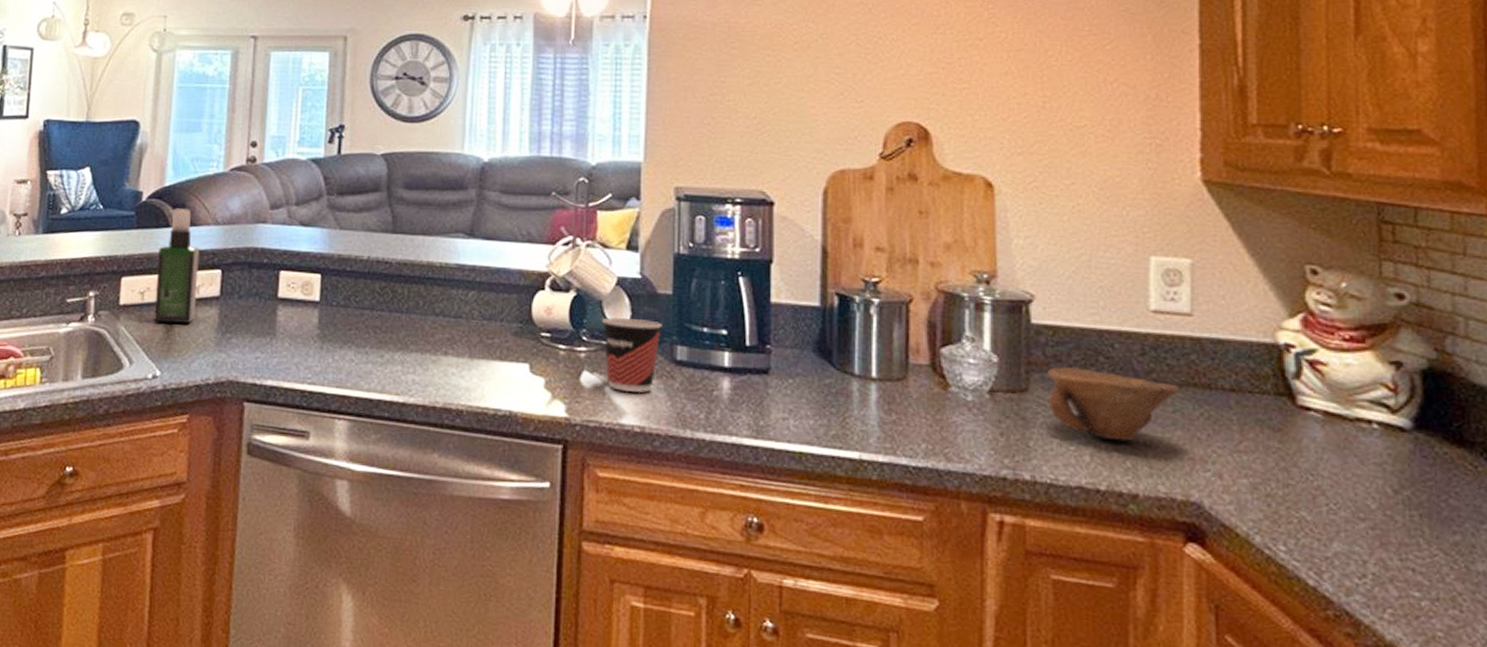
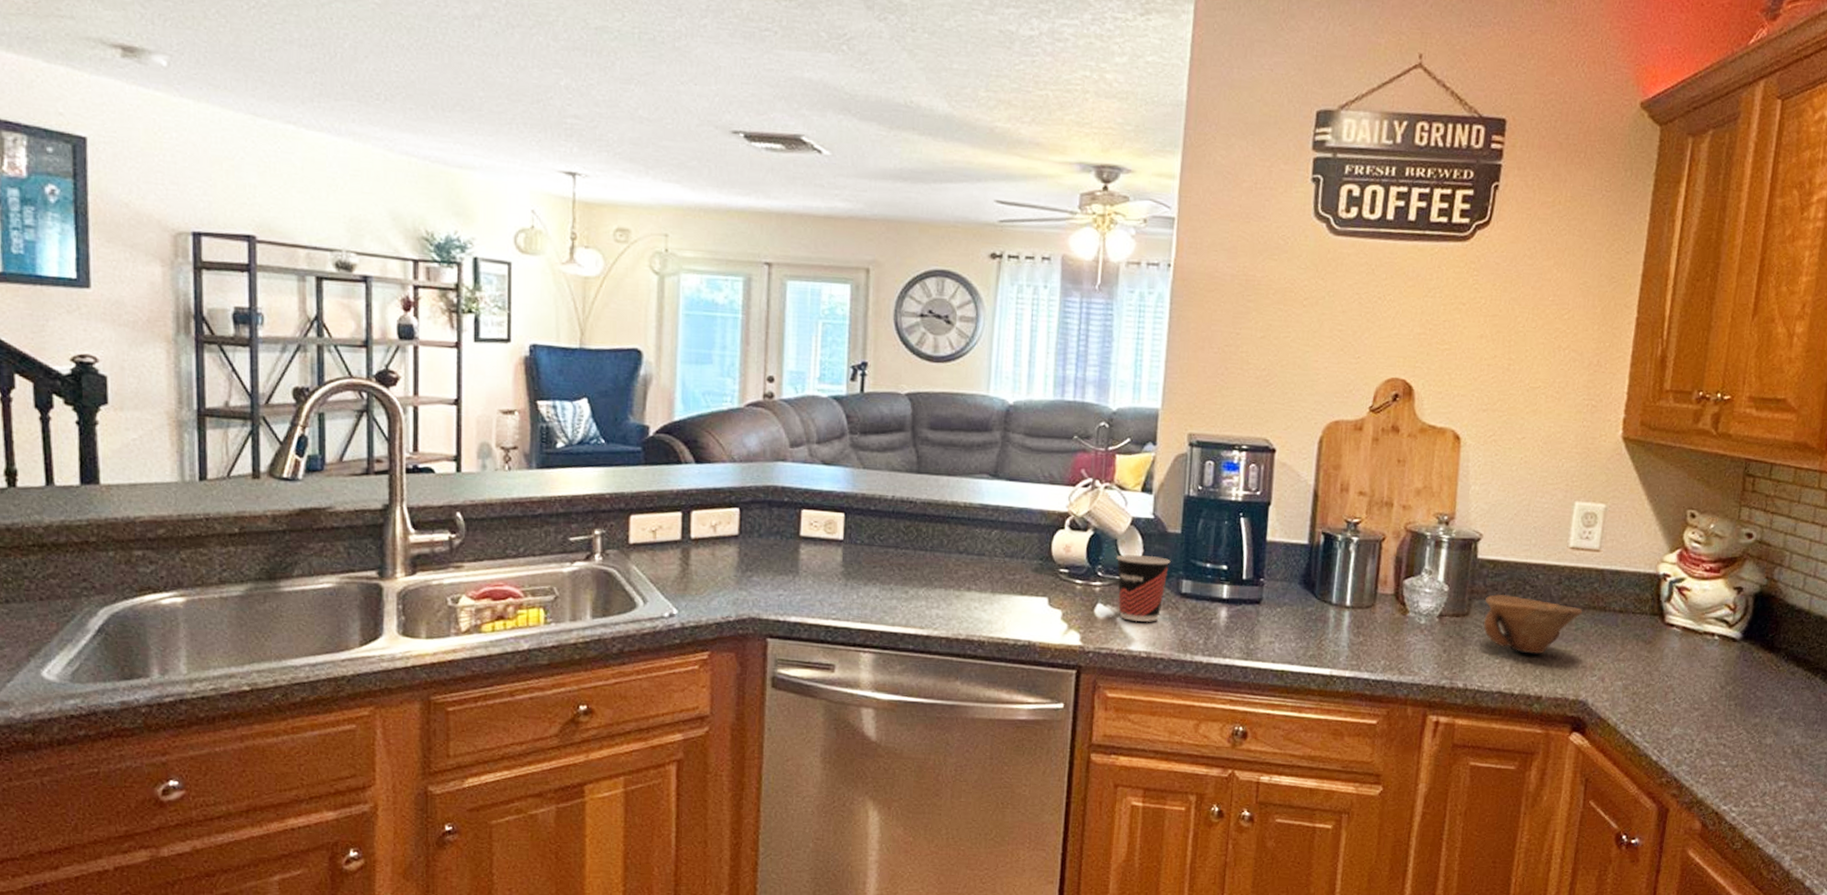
spray bottle: present [154,208,200,324] -> none [668,444,715,562]

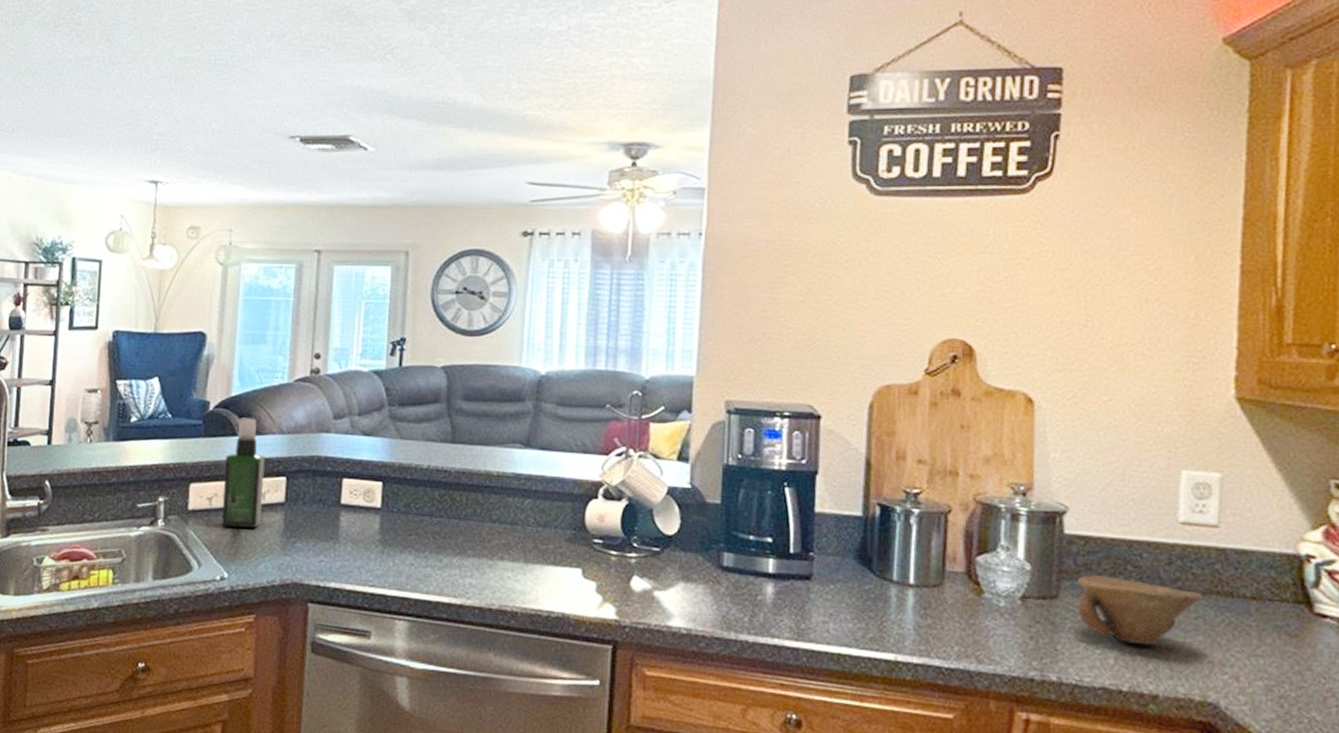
spray bottle: none [668,444,715,562] -> present [221,417,265,528]
cup: present [1117,554,1171,622] -> none [653,525,710,597]

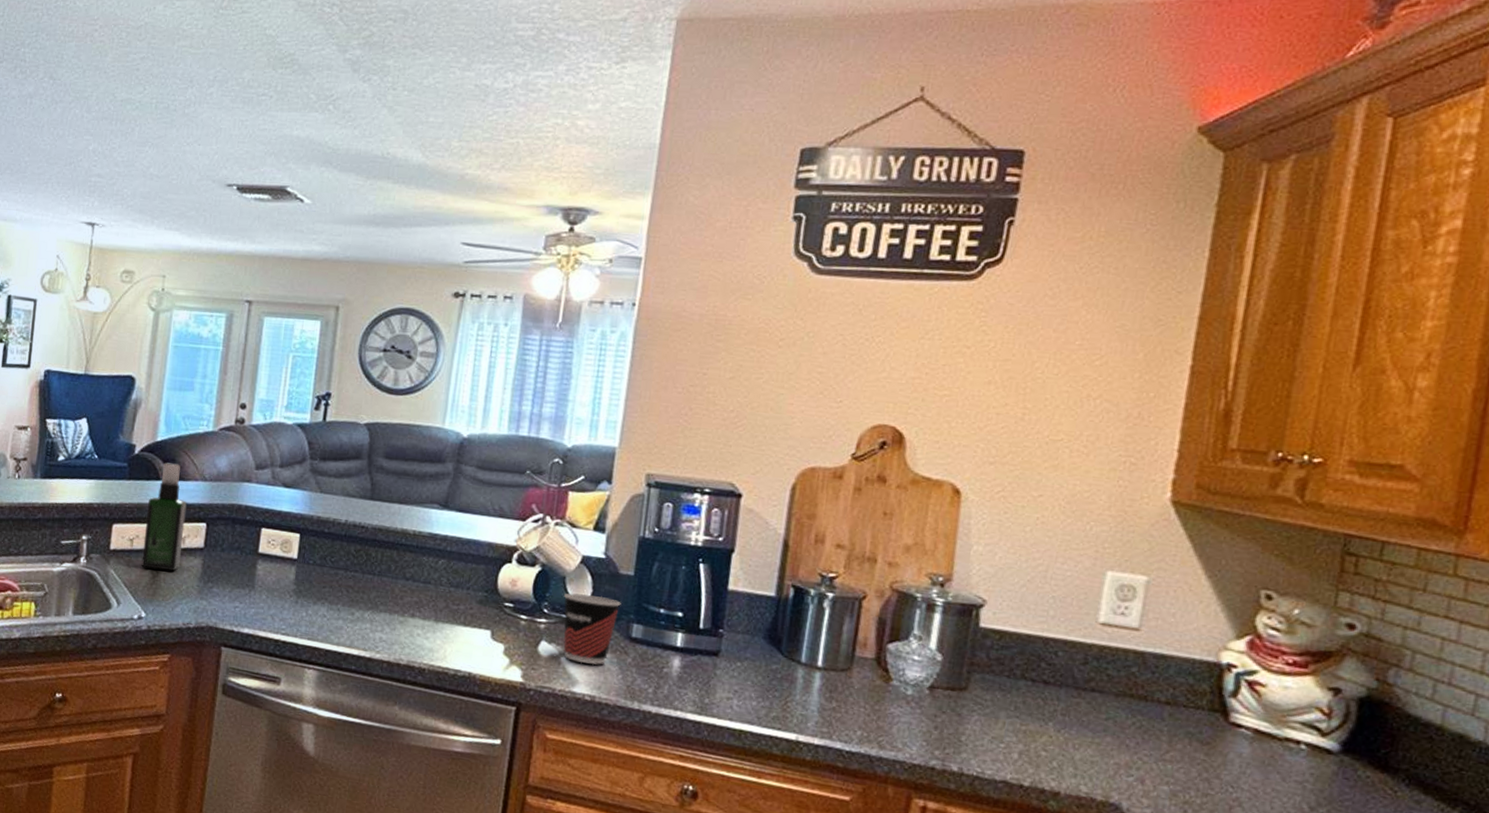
cup: none [653,525,710,597] -> present [563,593,621,665]
bowl: present [1076,574,1203,646] -> none [984,669,1116,744]

